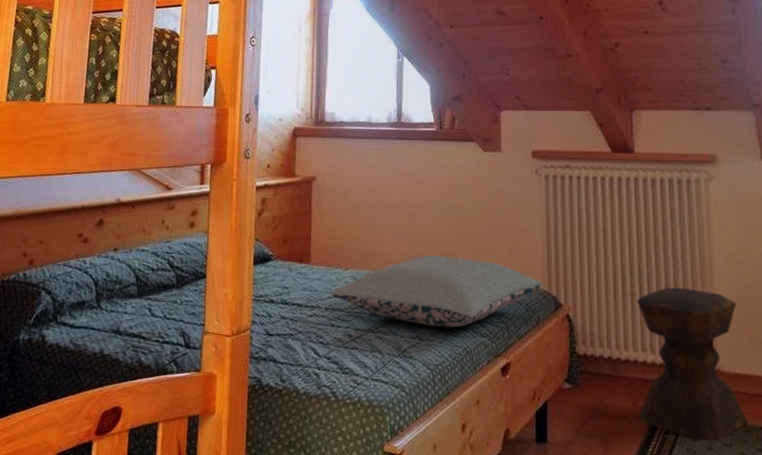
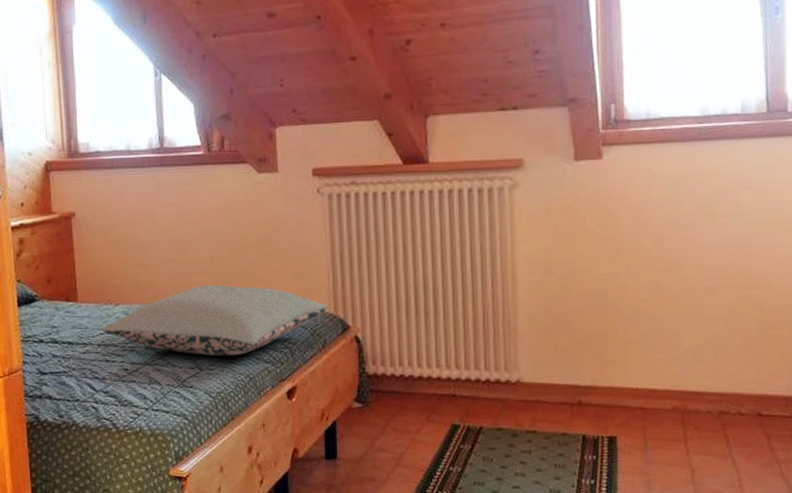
stool: present [636,287,748,441] -> none [430,301,548,449]

